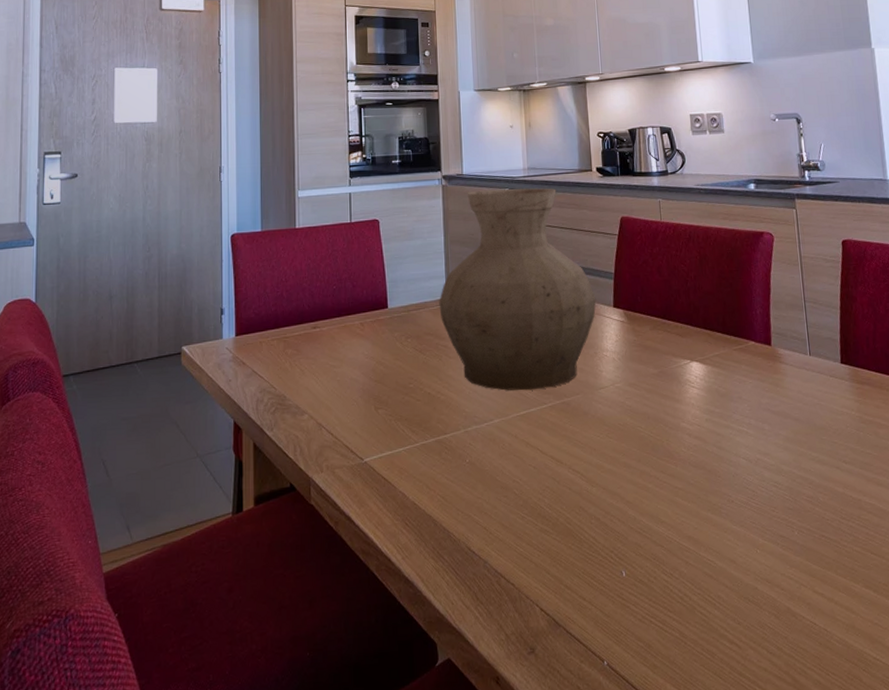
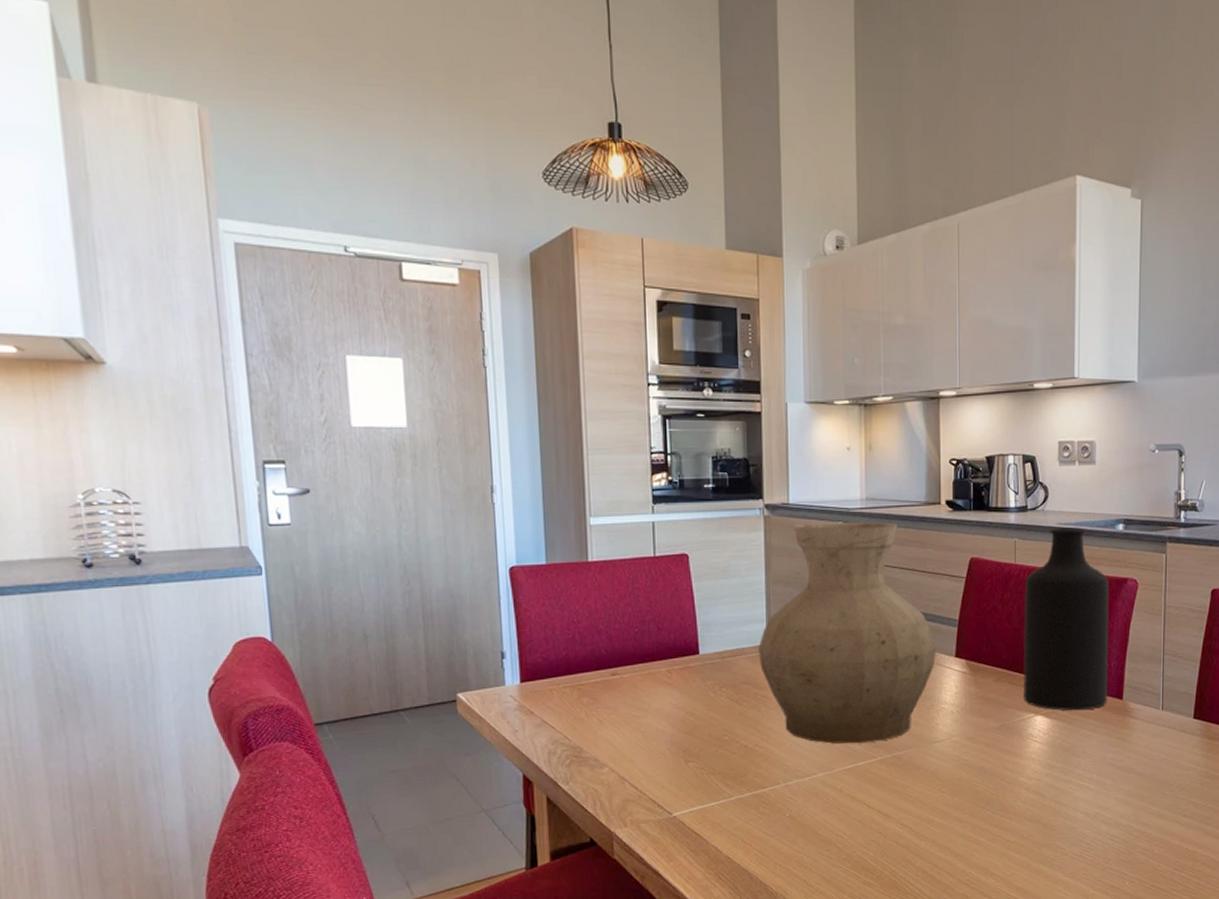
bottle: none [671,188,757,357] -> present [1024,527,1110,711]

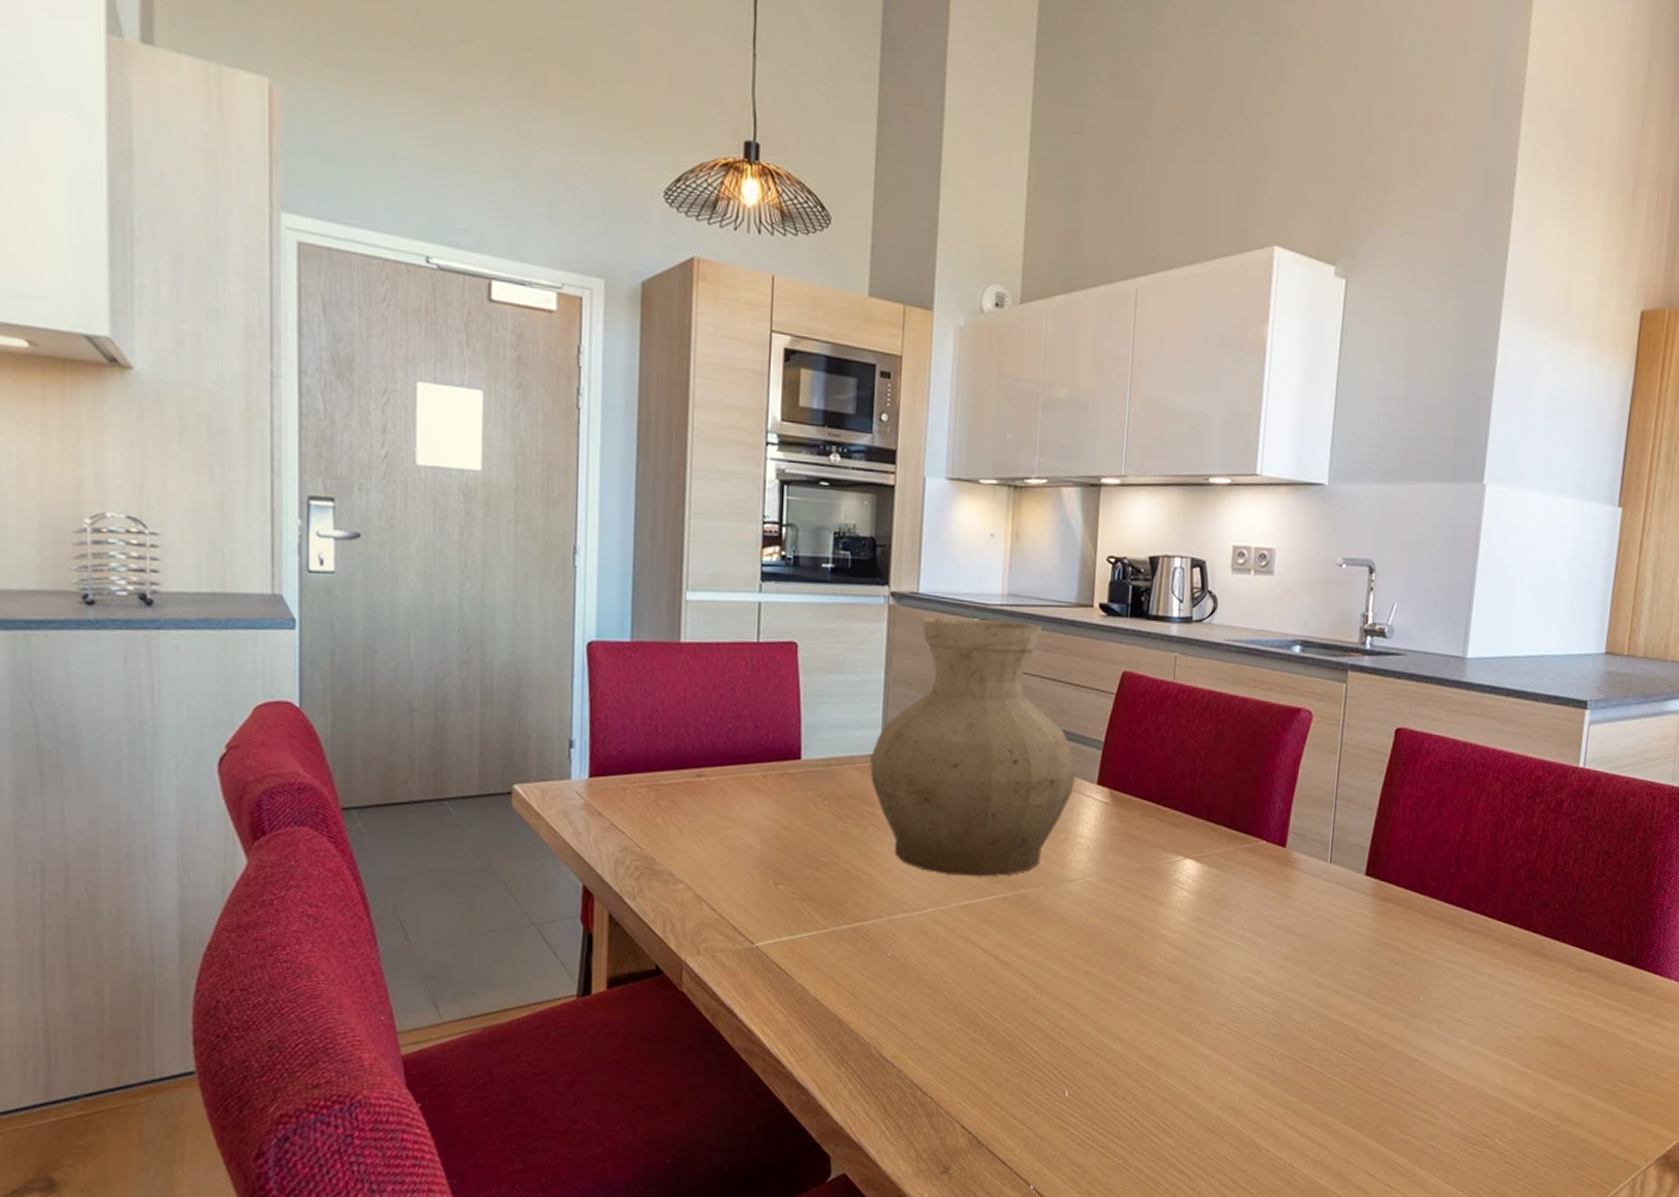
bottle: present [1024,527,1110,711] -> none [1172,644,1279,857]

